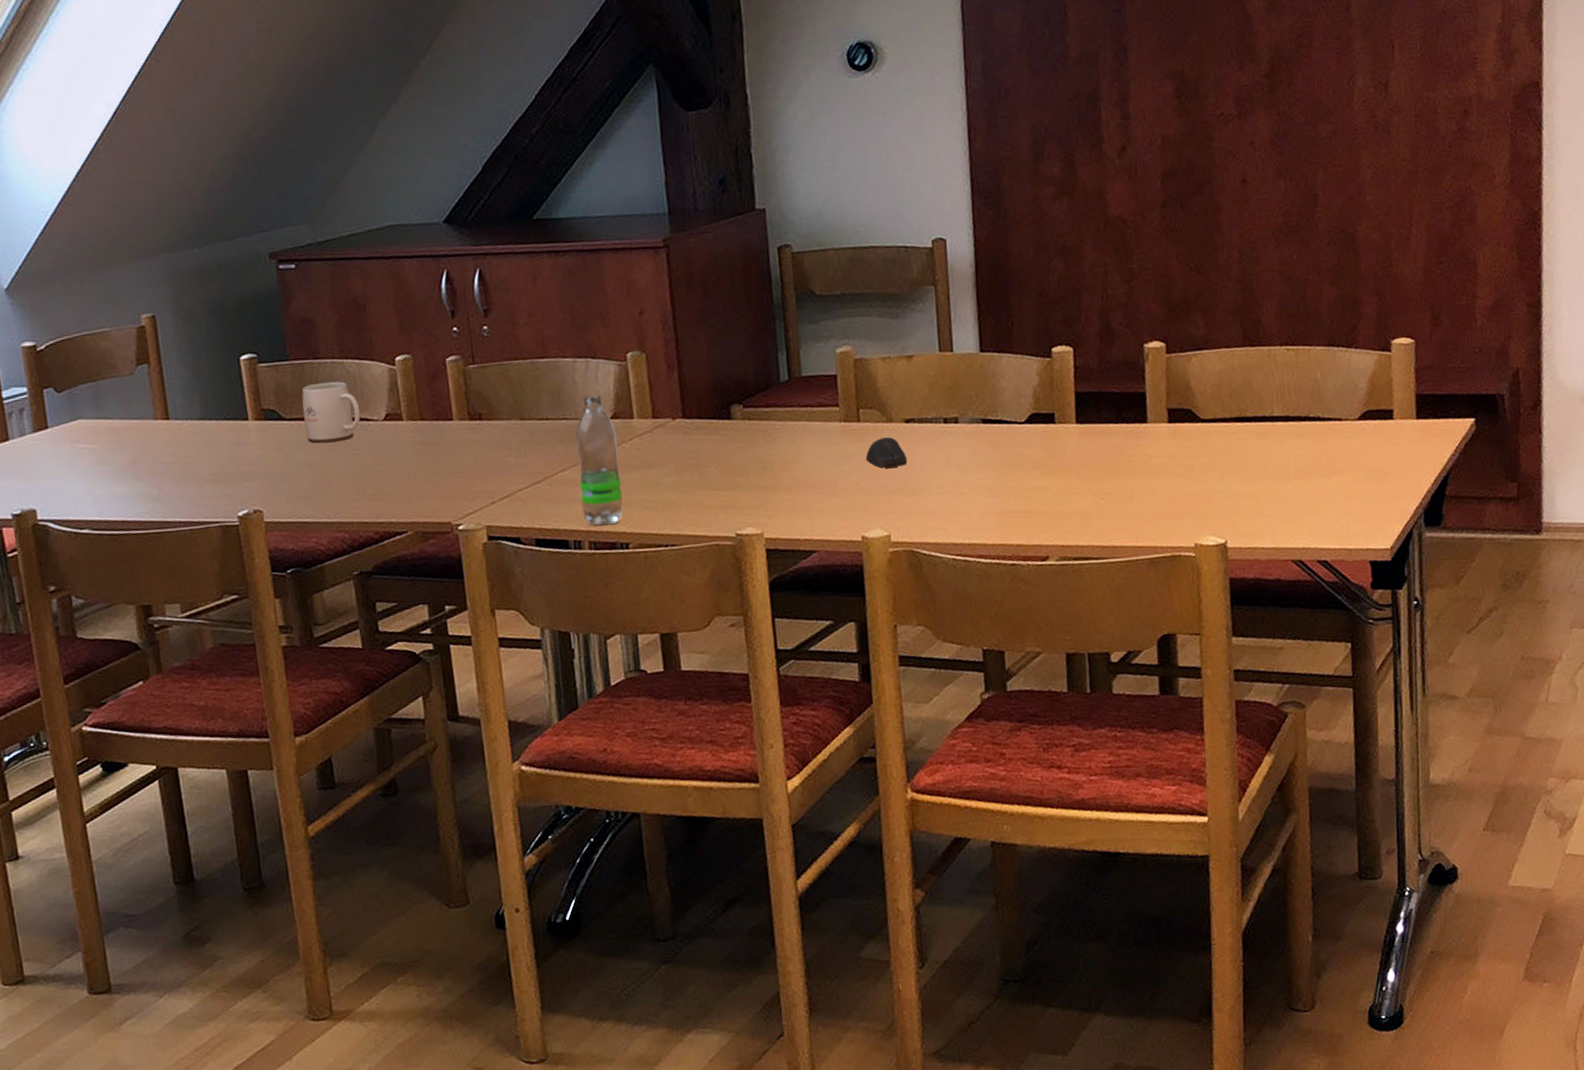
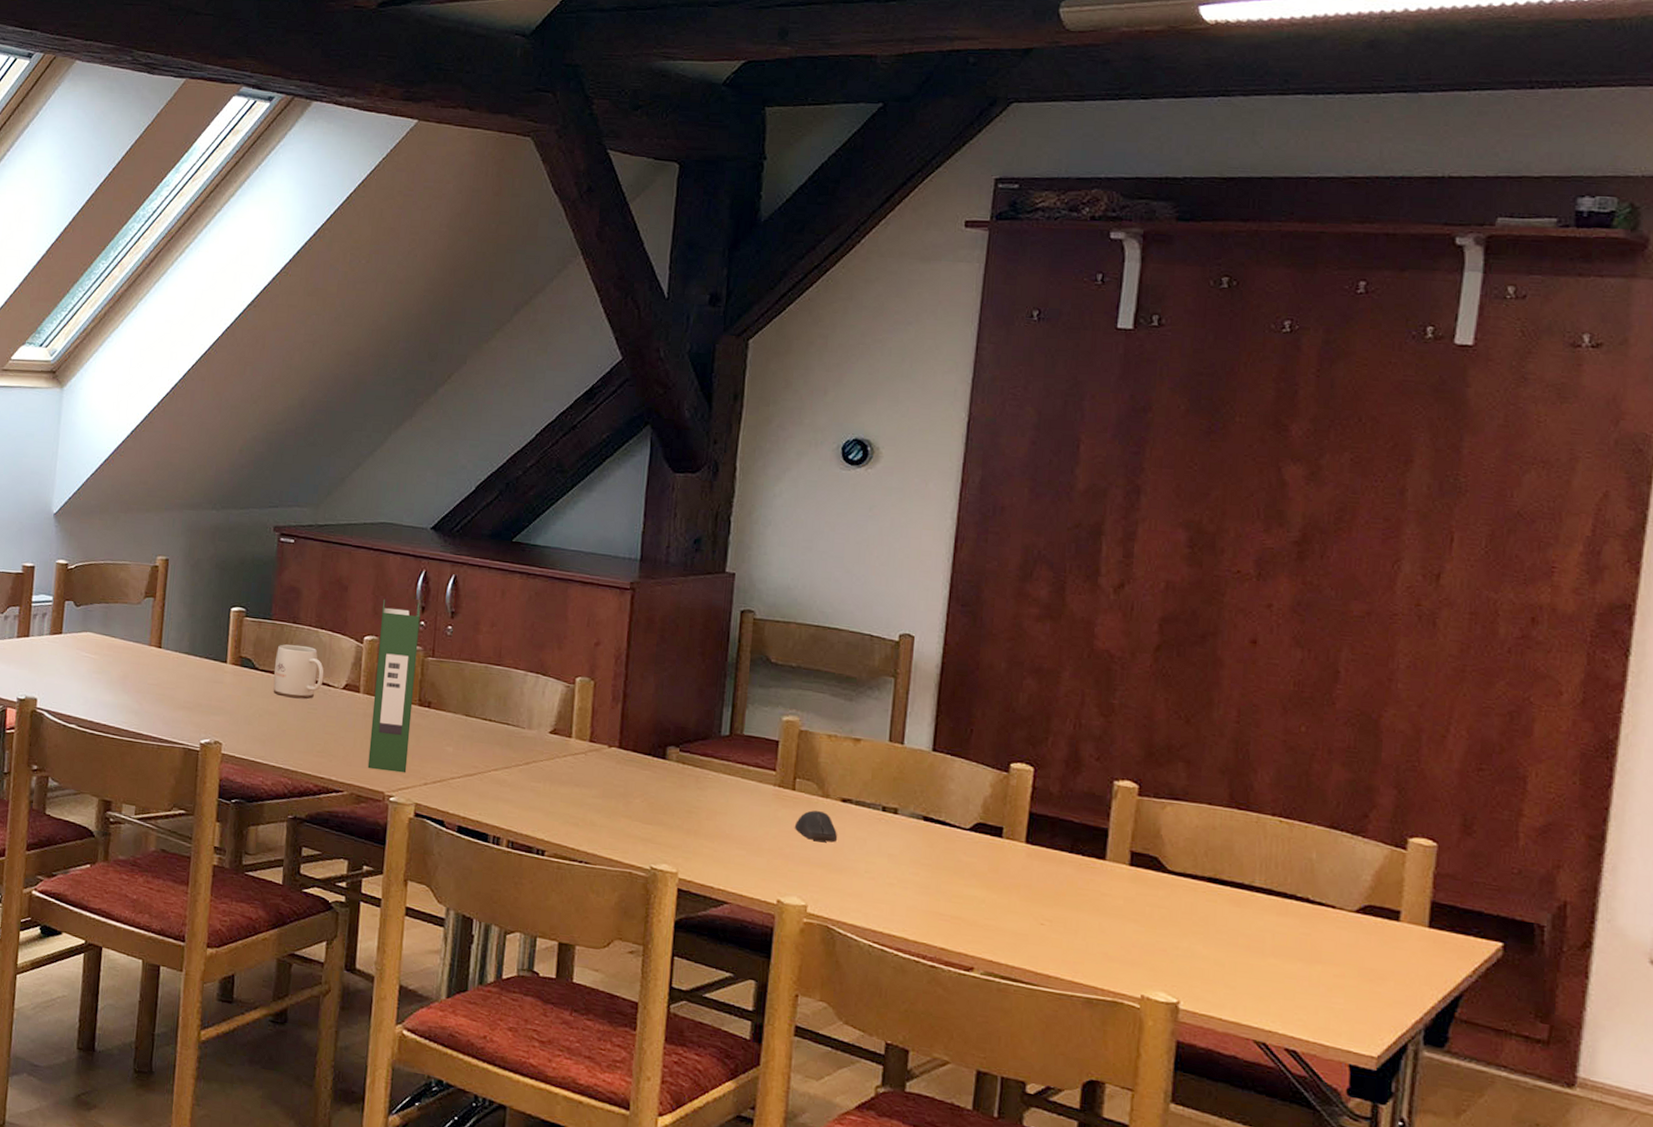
binder: none [408,307,471,501] -> present [367,598,421,773]
bottle: present [575,395,623,527] -> none [506,708,553,830]

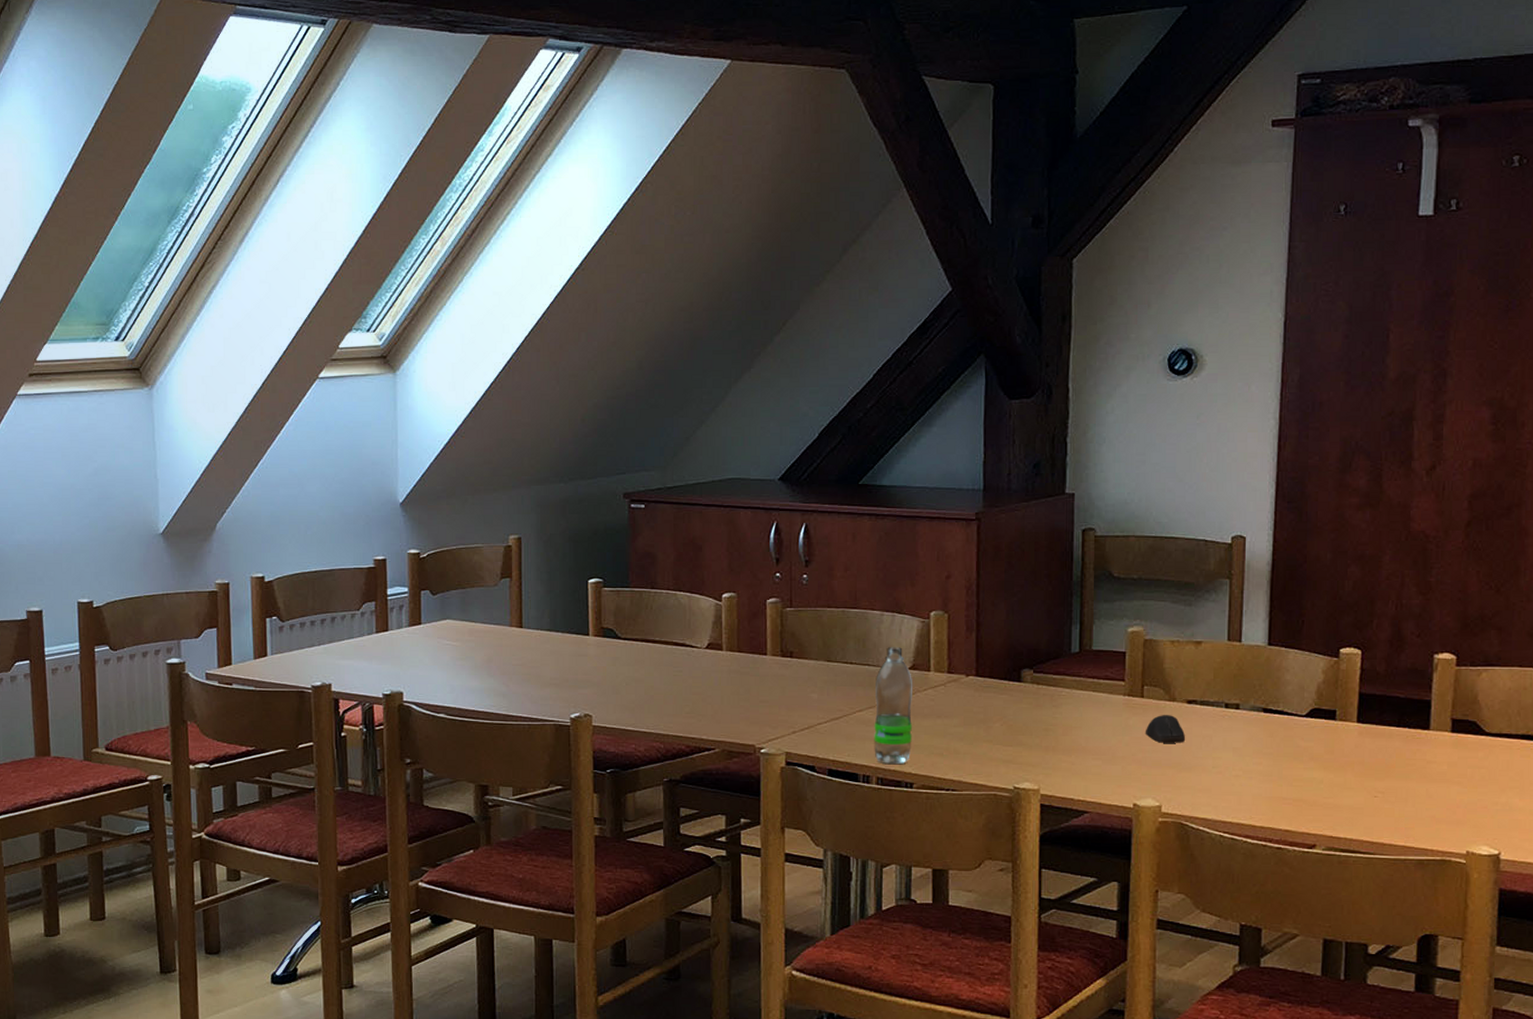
mug: present [273,644,324,699] -> none [636,609,686,663]
binder: present [367,598,421,773] -> none [736,554,776,724]
bottle: none [506,708,553,830] -> present [874,647,913,765]

